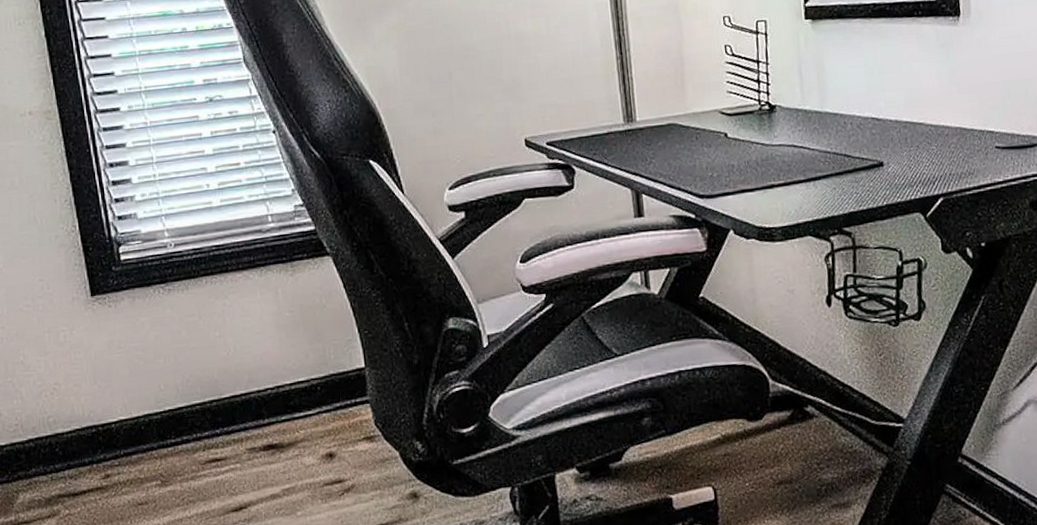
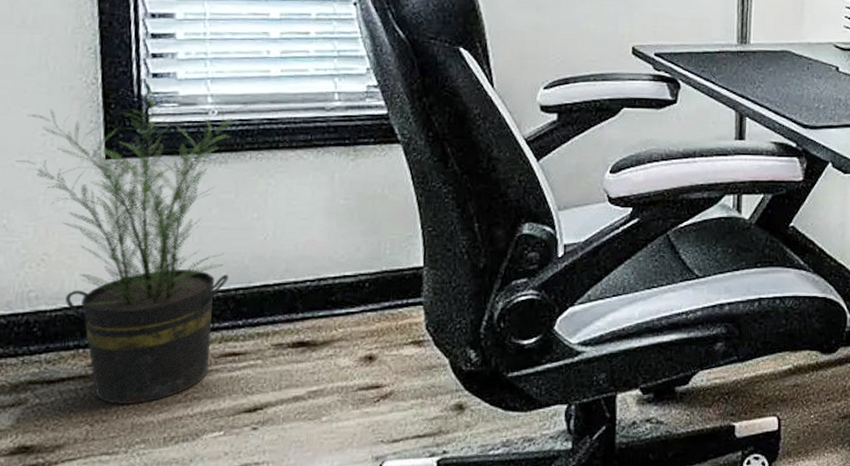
potted plant: none [24,228,204,511] -> present [17,86,255,404]

